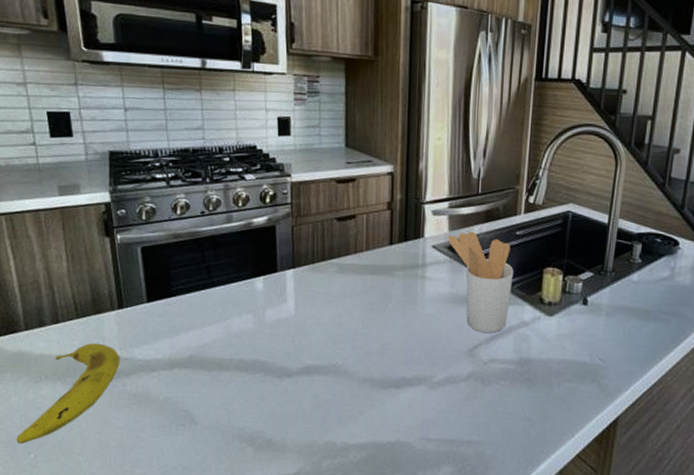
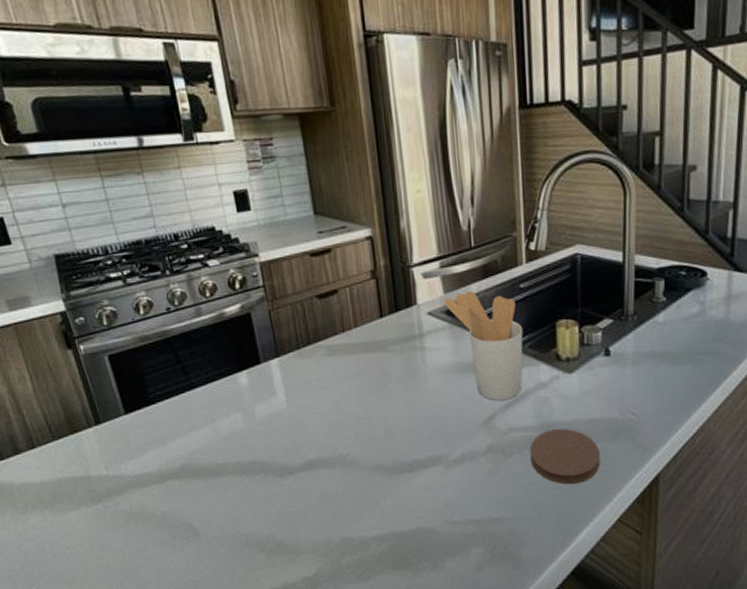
fruit: present [16,343,120,445] -> none [13,464,108,579]
coaster: none [505,365,569,418] -> present [529,429,601,485]

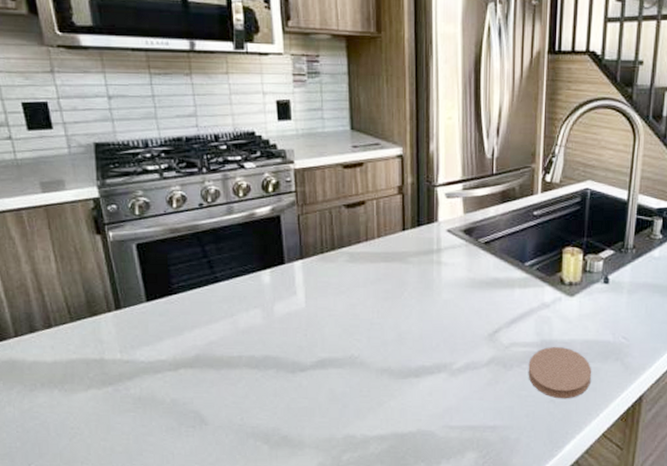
utensil holder: present [444,290,523,401] -> none [463,213,533,316]

